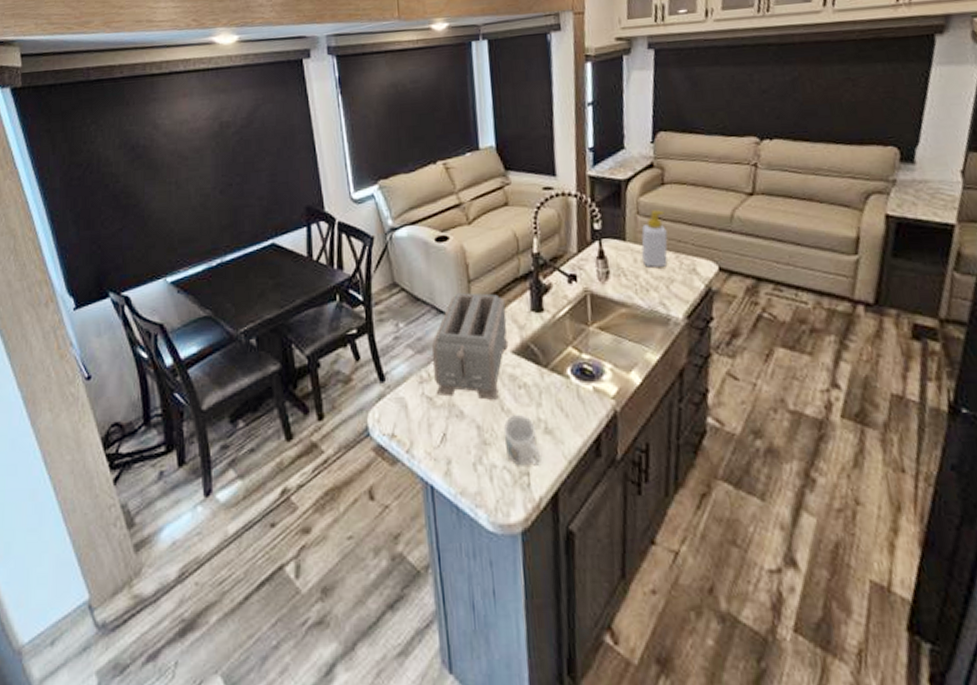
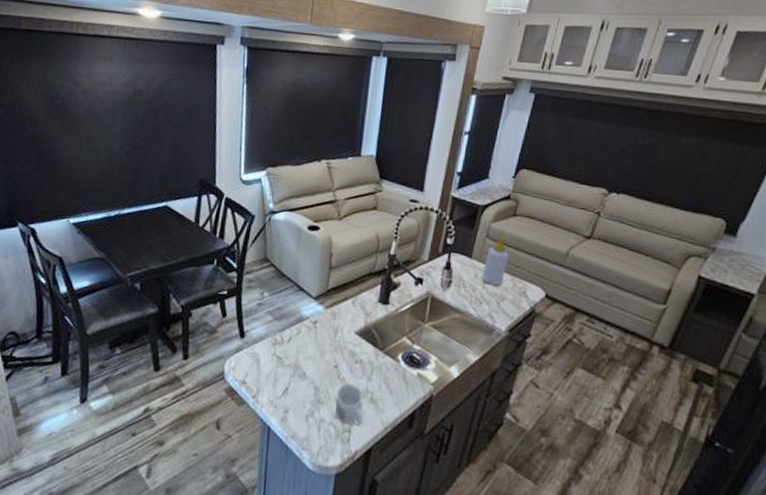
toaster: present [431,293,509,400] -> none [286,276,358,369]

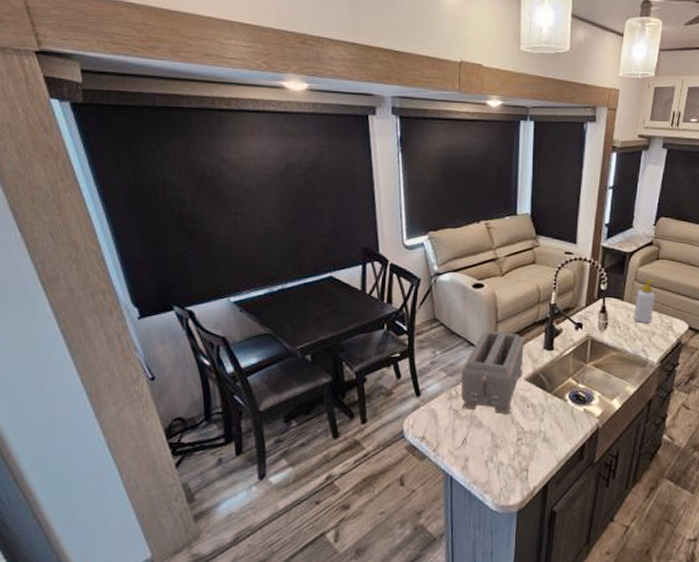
toaster: none [286,276,358,369] -> present [461,331,524,414]
mug: present [335,383,363,427] -> none [511,427,538,464]

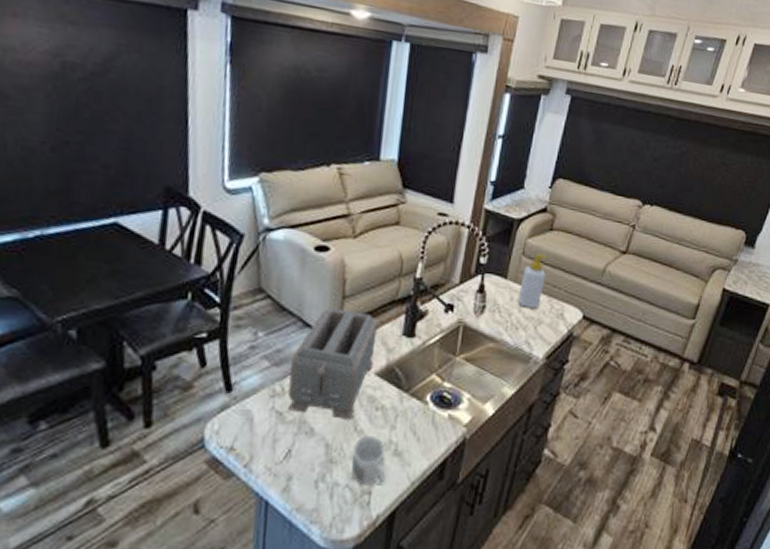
mug: none [511,427,538,464] -> present [352,436,386,485]

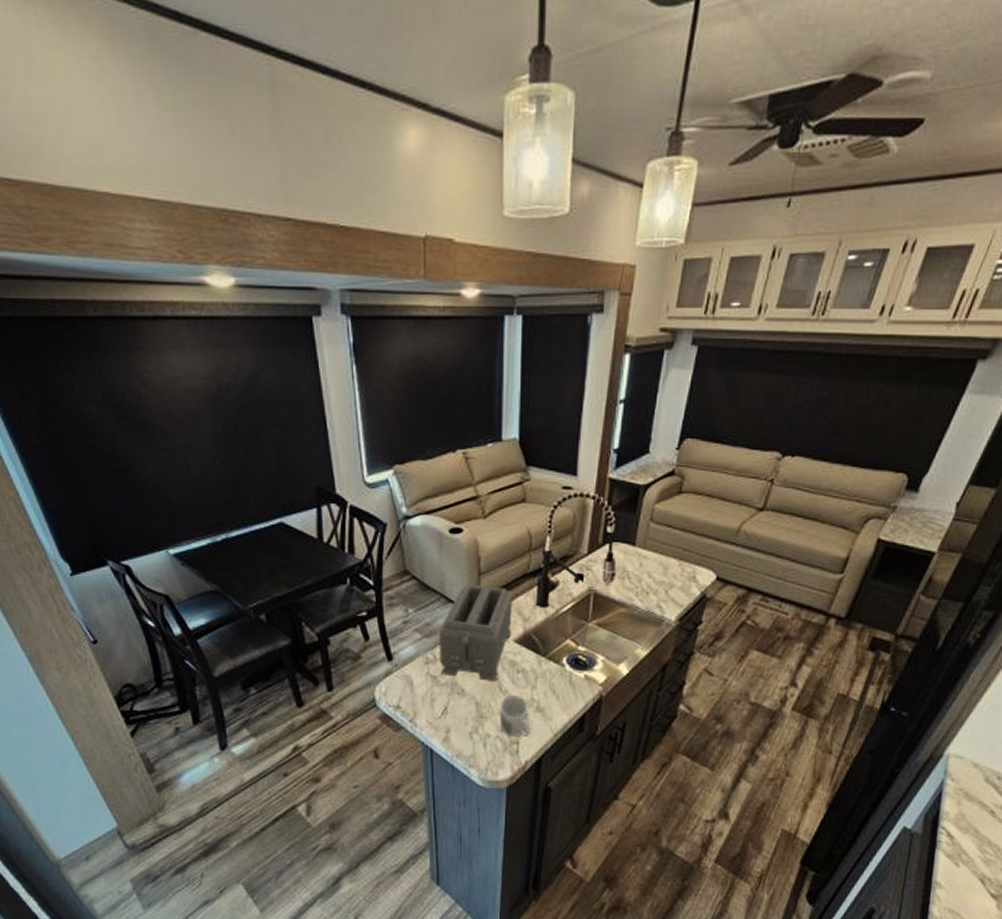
soap bottle: present [517,253,547,308] -> none [647,518,677,573]

